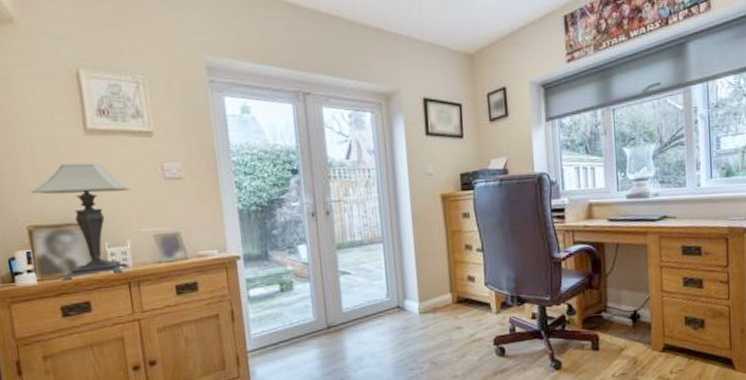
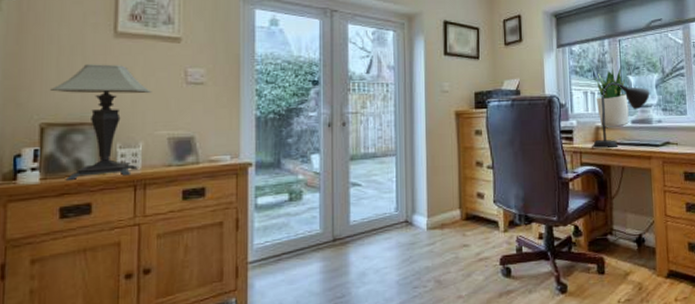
desk lamp: none [585,155,647,227] -> present [592,82,650,149]
planter: none [587,137,624,204] -> present [595,66,629,127]

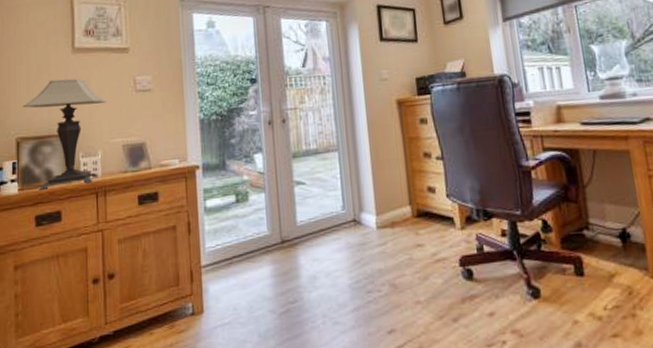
desk lamp: present [592,82,650,149] -> none [554,54,620,131]
planter: present [595,66,629,127] -> none [550,35,597,106]

